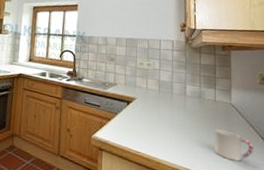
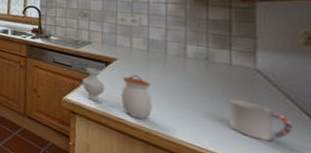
jar: none [108,106,162,151] -> present [82,67,152,119]

